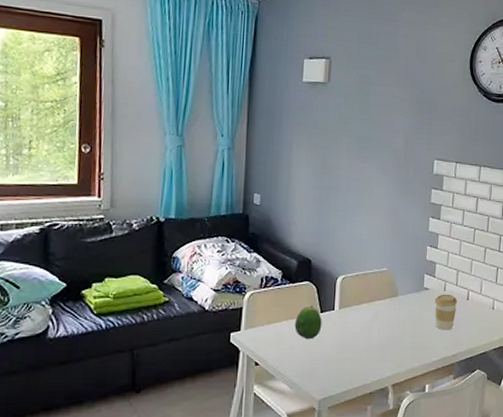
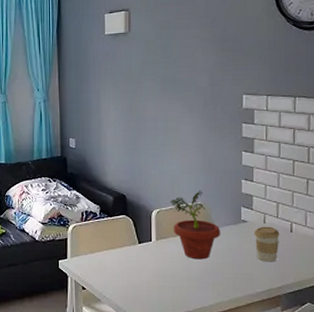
fruit: present [294,305,322,340] -> none [115,237,141,268]
potted plant: none [356,256,404,329] -> present [169,190,221,260]

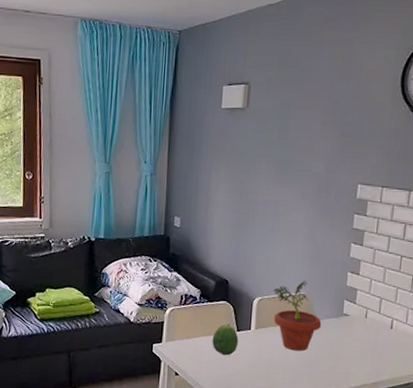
fruit: none [115,237,141,268] -> present [212,324,239,356]
coffee cup: present [254,226,280,262] -> none [354,321,380,358]

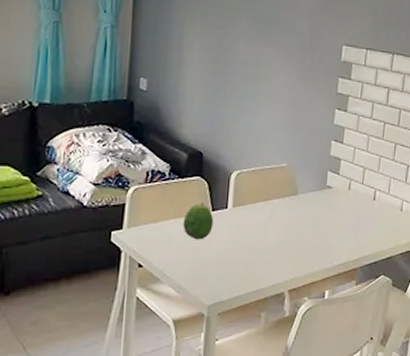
potted plant: present [273,280,322,352] -> none [252,150,305,230]

